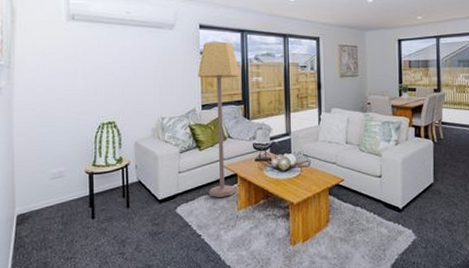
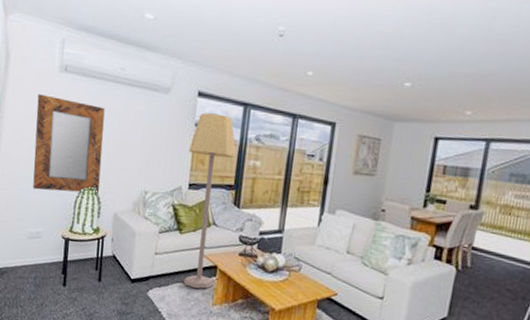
home mirror: none [47,43,117,132] -> present [33,94,105,193]

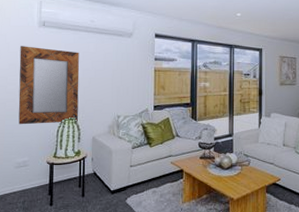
lamp: present [183,112,237,289] -> none [151,49,190,190]

